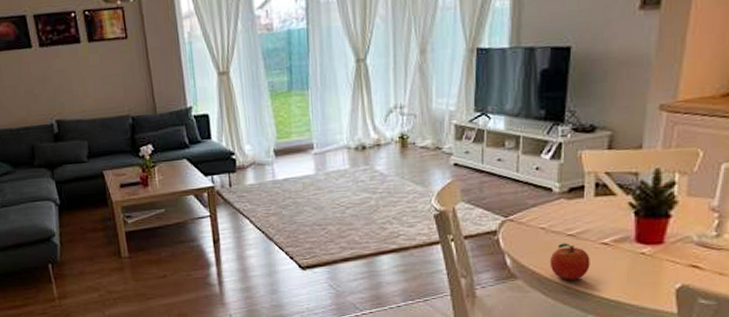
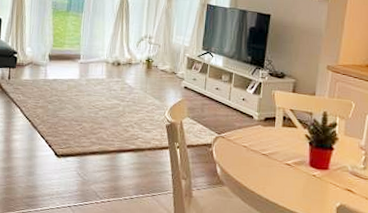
fruit: present [549,243,590,281] -> none [248,160,278,192]

